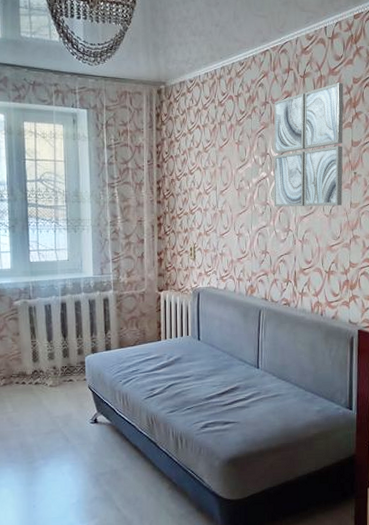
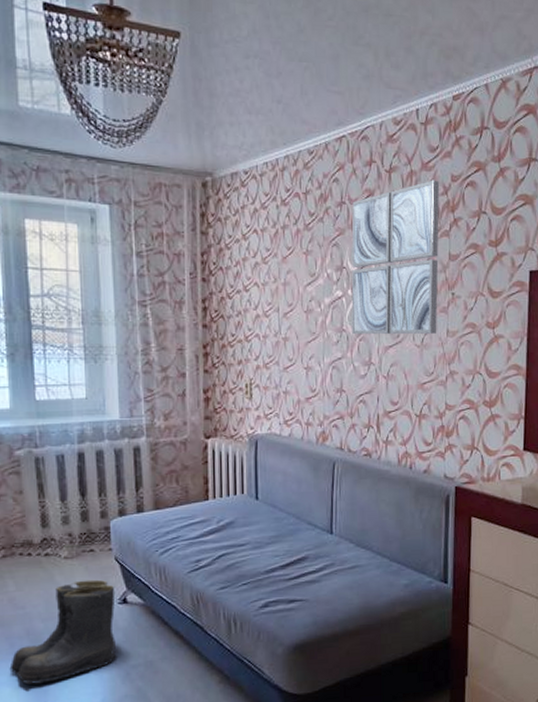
boots: none [7,403,88,487] -> present [9,579,116,685]

